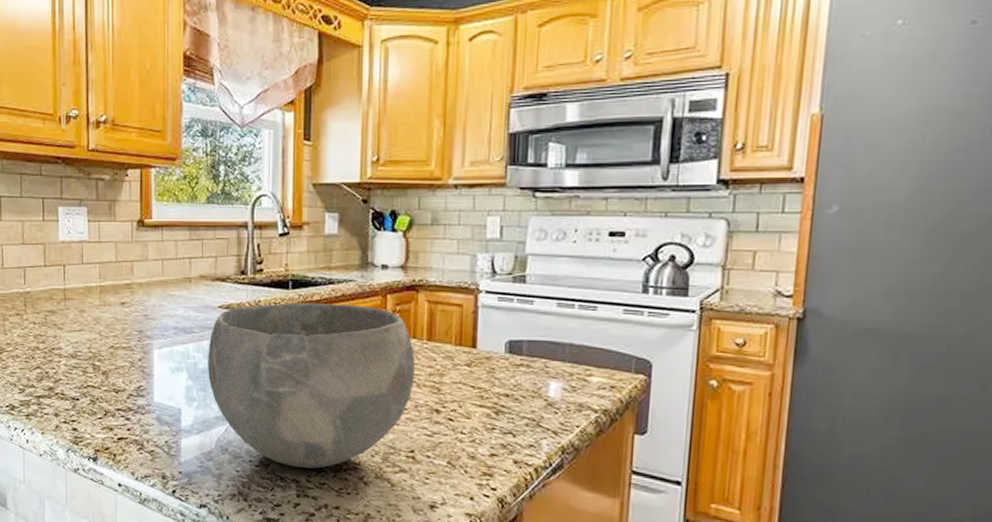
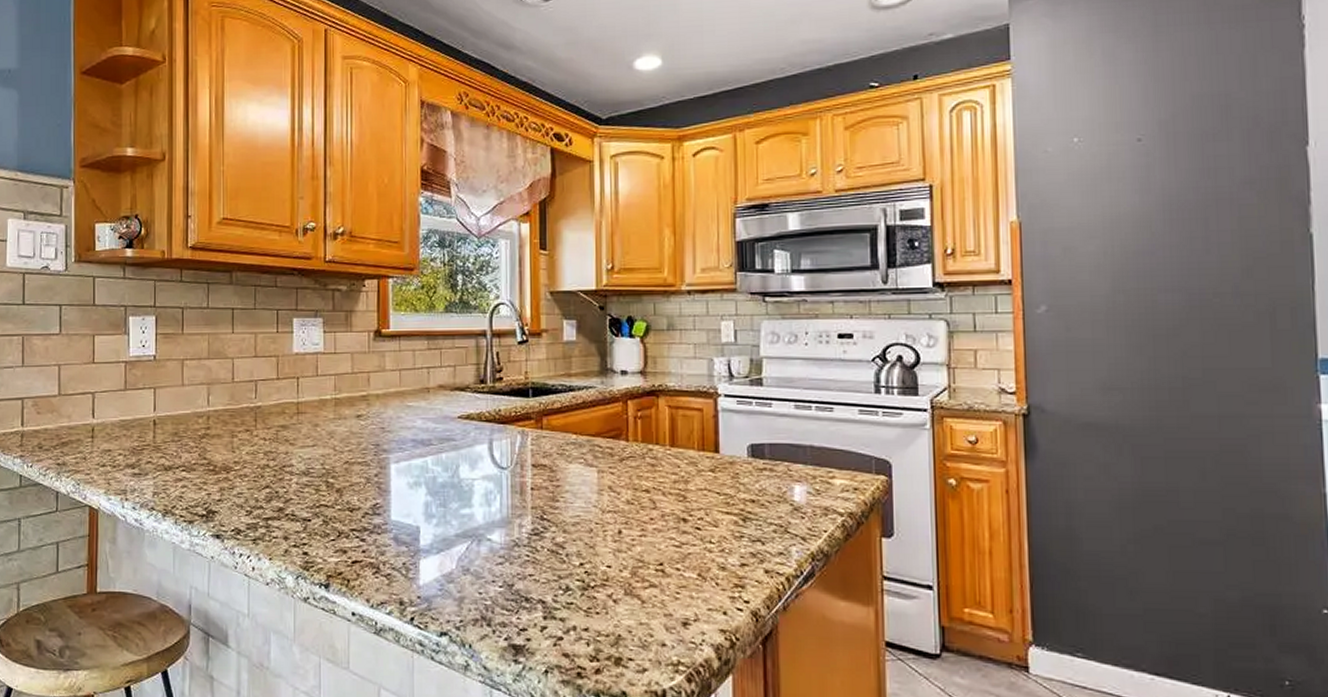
bowl: present [208,303,415,469] -> none [447,411,659,587]

